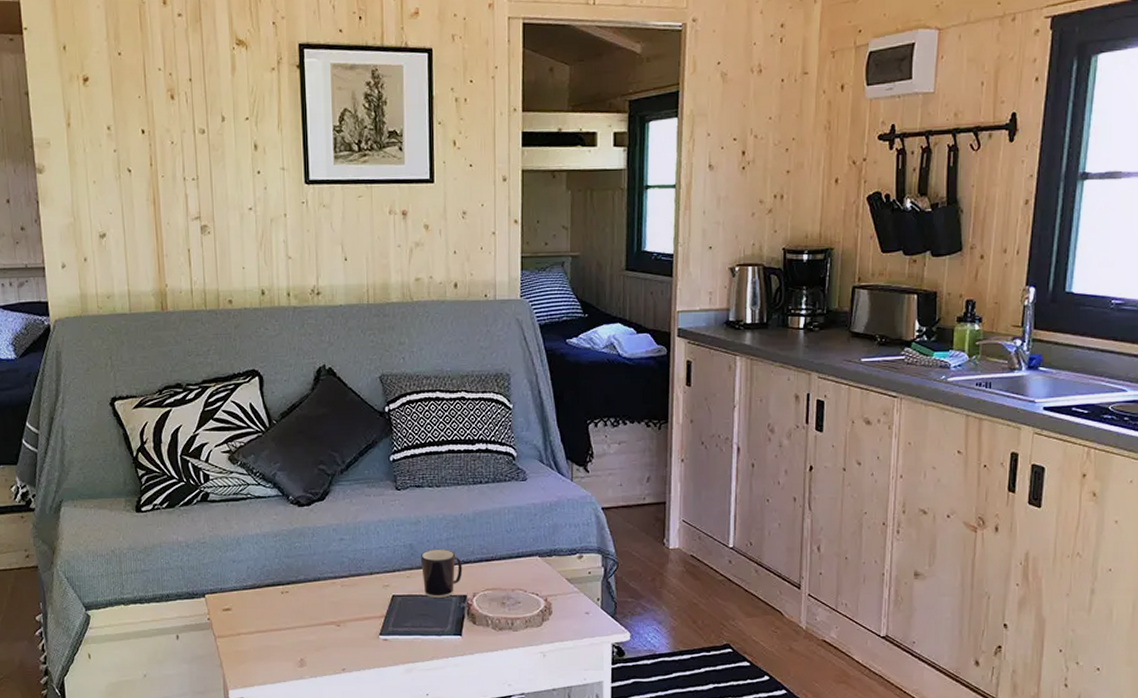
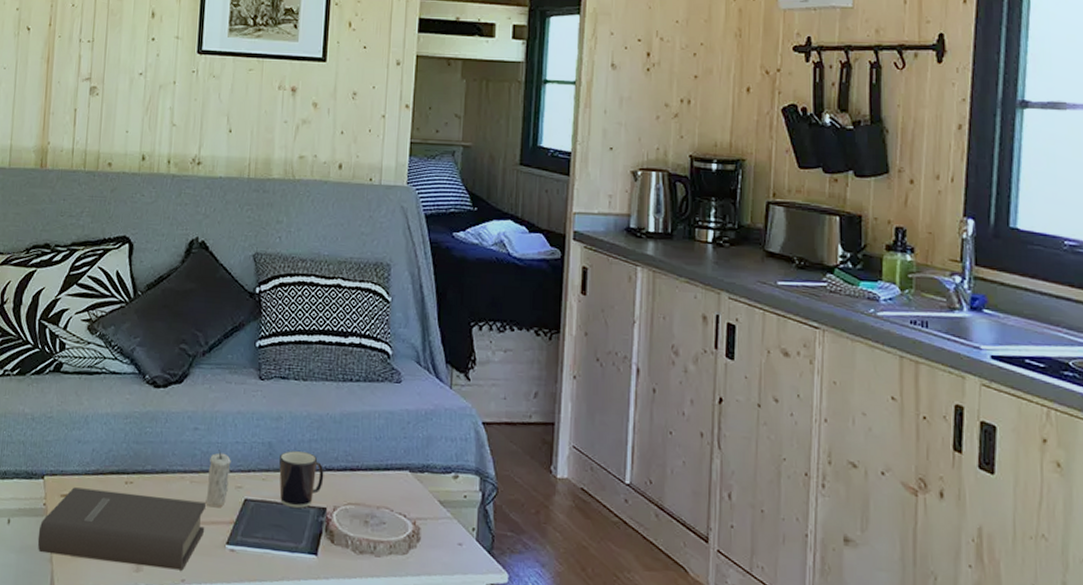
book: none [206,601,359,662] -> present [37,487,206,571]
candle: none [357,555,377,606] -> present [206,450,231,508]

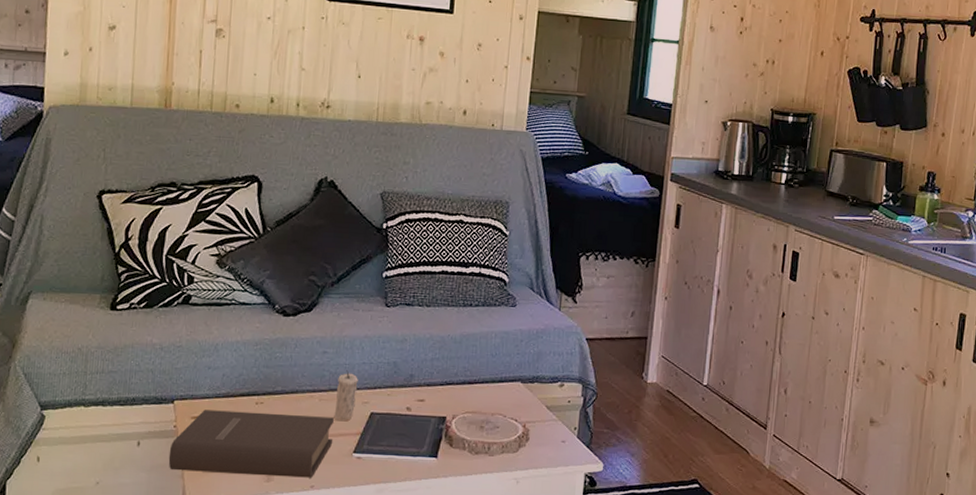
mug: present [278,450,324,509] -> none [403,368,445,419]

